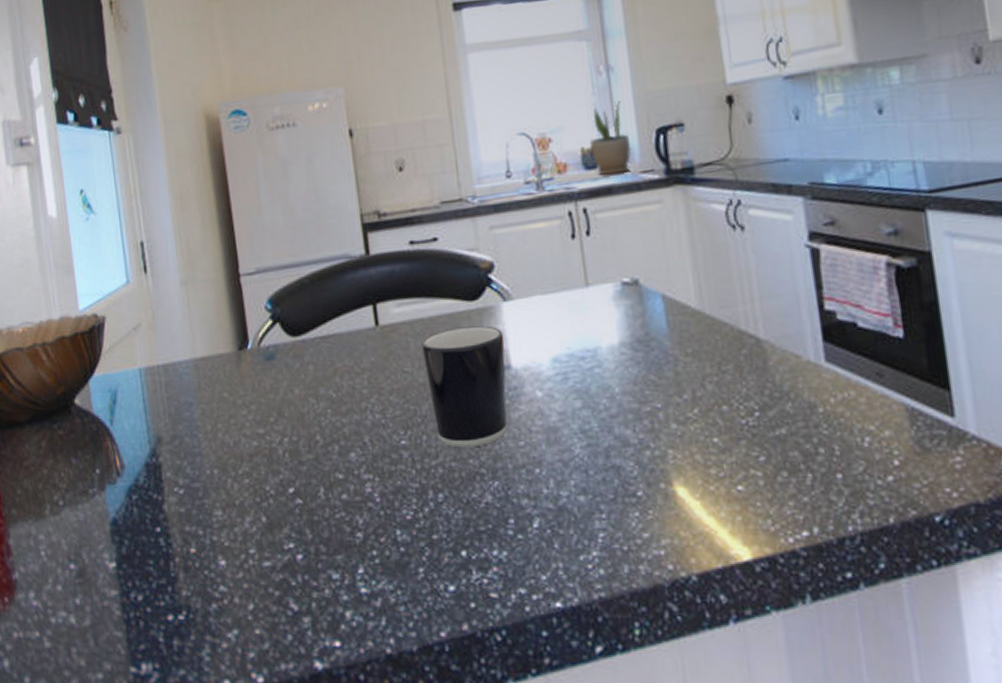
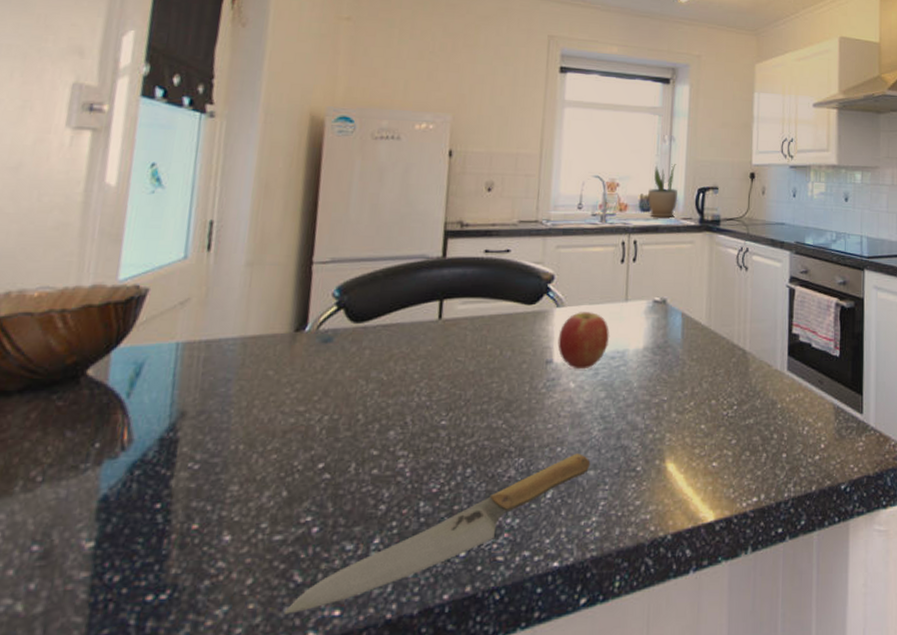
kitchen knife: none [288,475,579,642] -> present [283,453,591,615]
mug: present [421,325,507,448] -> none [477,325,552,429]
fruit: none [512,304,575,375] -> present [557,312,610,370]

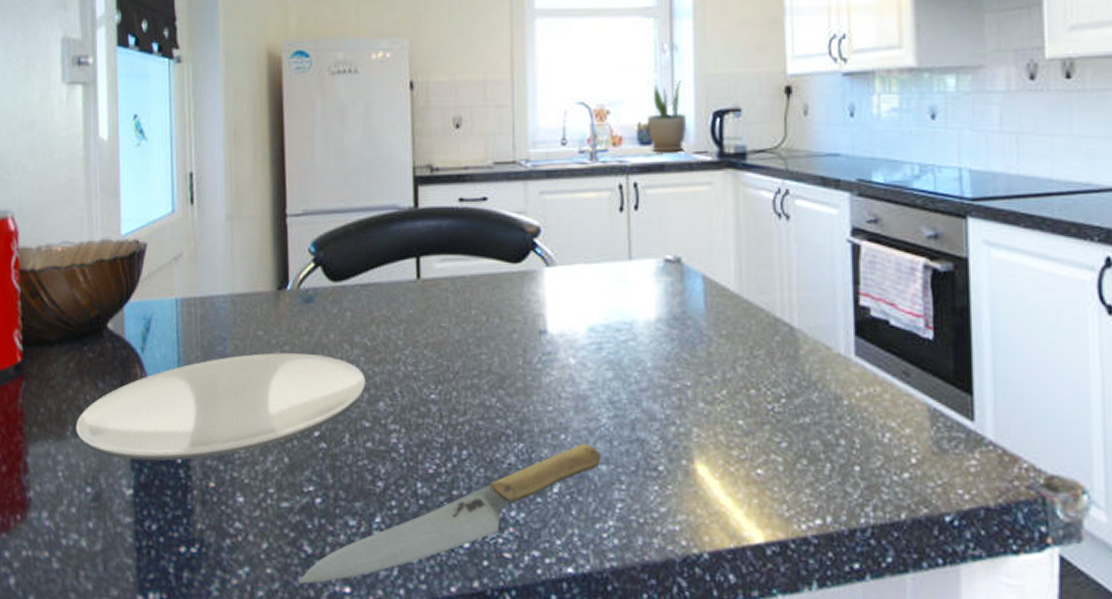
plate: none [27,391,378,510] -> present [76,352,366,461]
fruit: present [557,312,610,370] -> none [551,272,613,343]

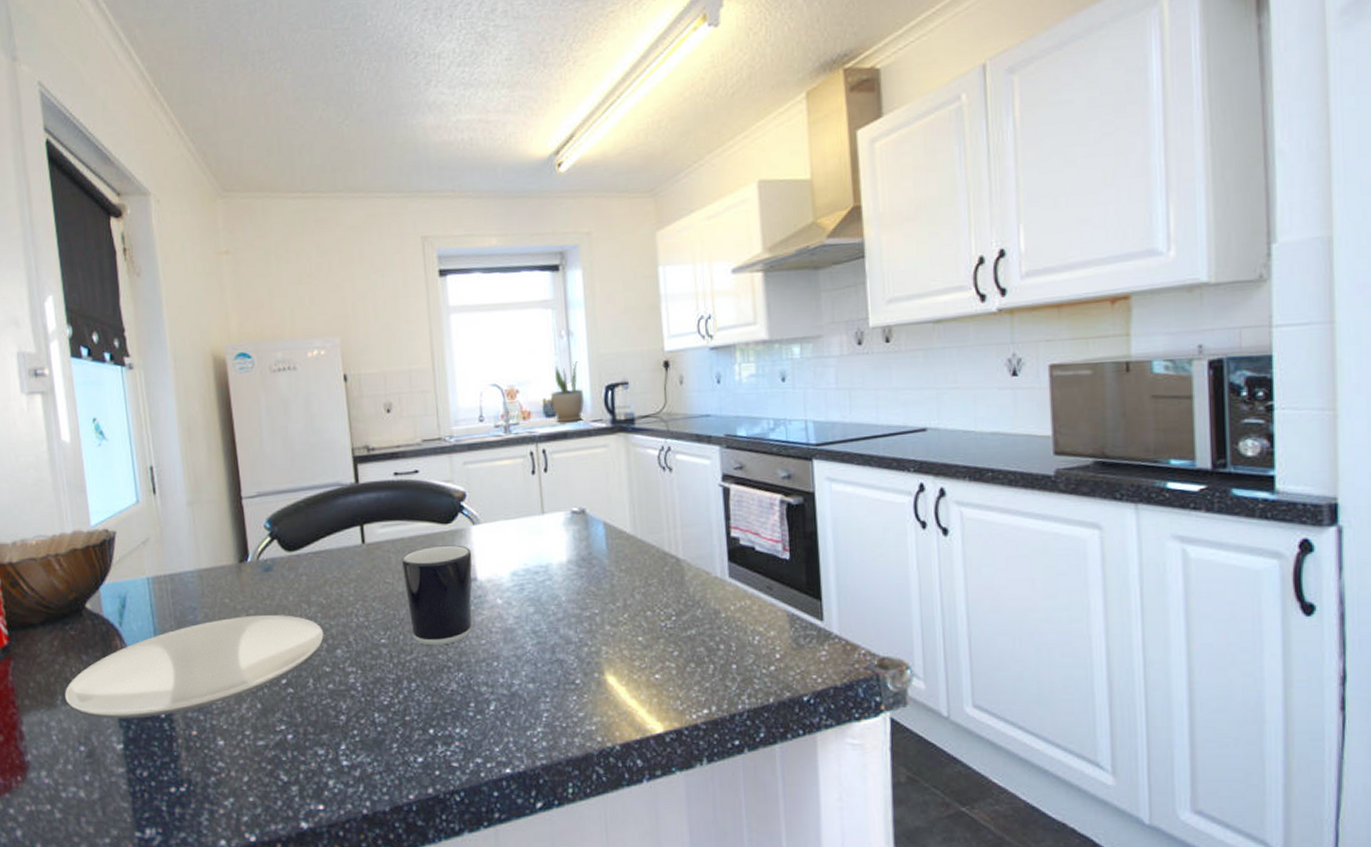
kitchen knife: present [298,443,602,585] -> none [278,668,529,807]
mug: none [460,288,543,408] -> present [401,545,472,646]

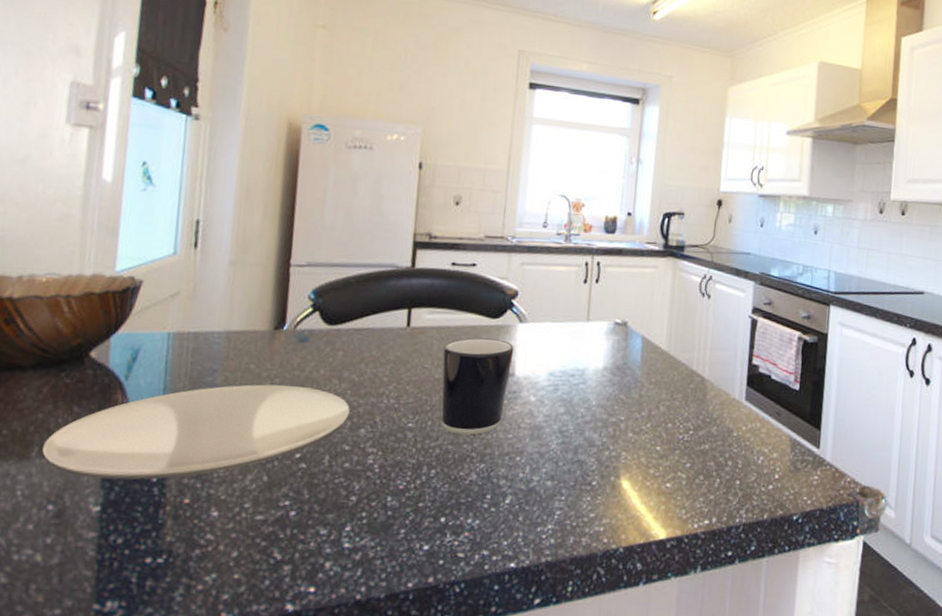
potted plant: present [551,361,585,422] -> none [612,187,643,241]

